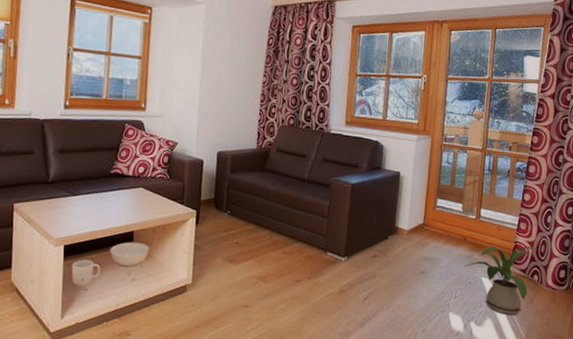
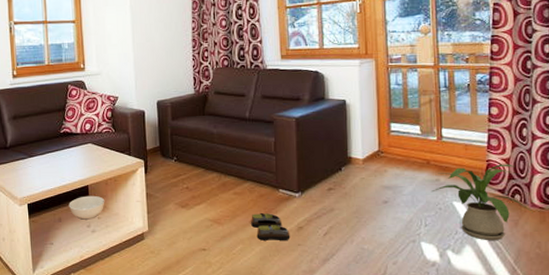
mug: present [71,259,101,287] -> none [36,216,63,241]
slippers: none [296,273,332,302] -> present [251,212,290,241]

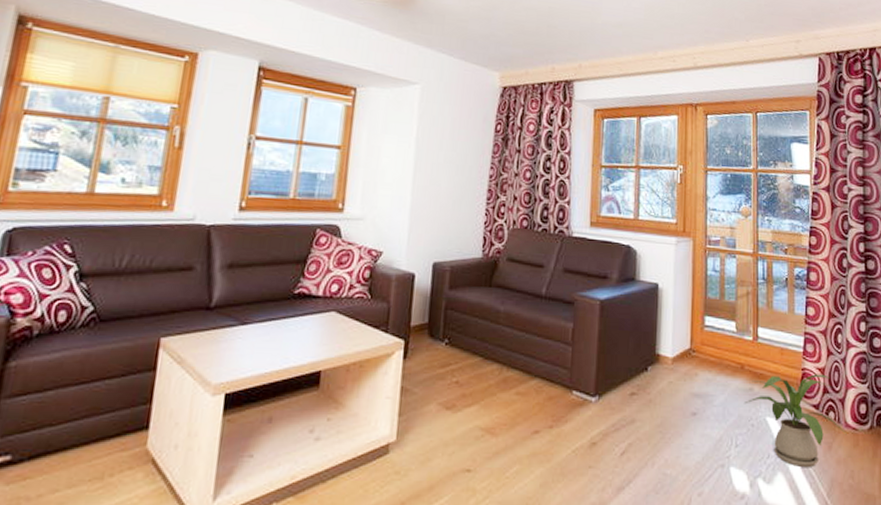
bowl: present [68,195,105,220] -> none [287,385,342,421]
slippers: present [251,212,290,241] -> none [533,421,581,460]

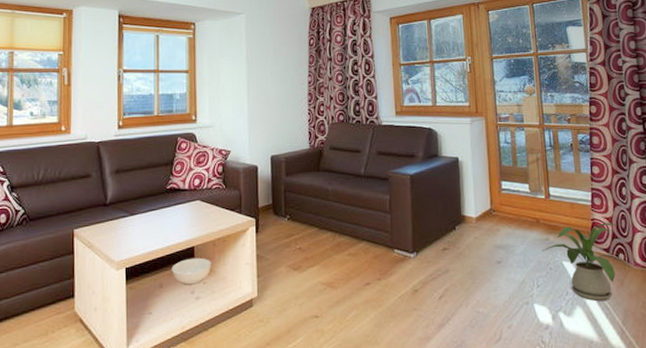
bowl: none [287,385,342,421] -> present [171,257,212,285]

